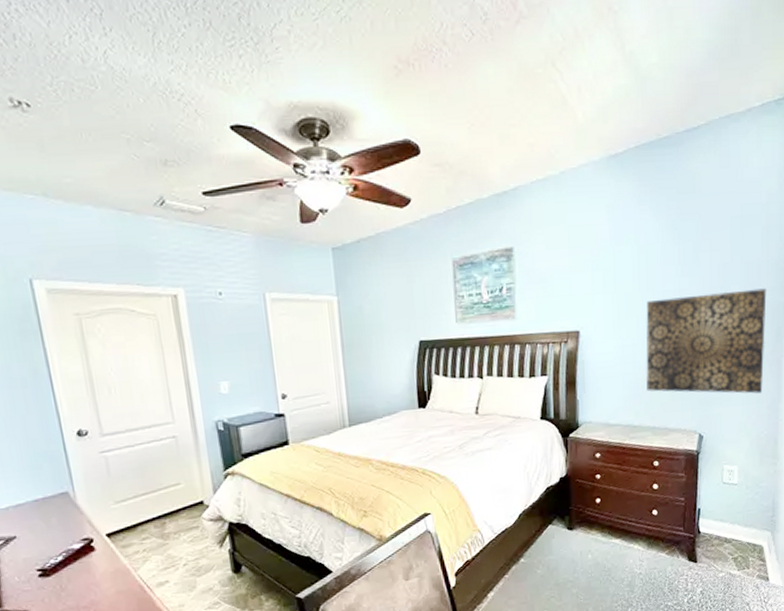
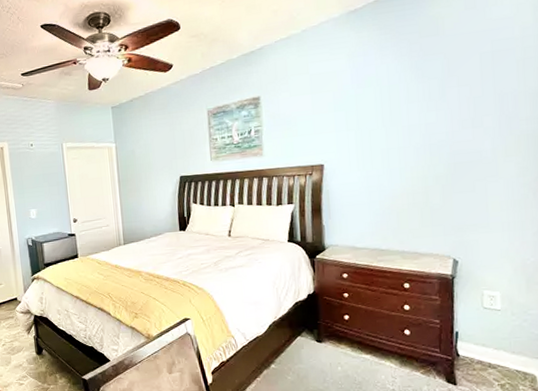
wall art: present [646,288,767,394] -> none [391,118,527,221]

